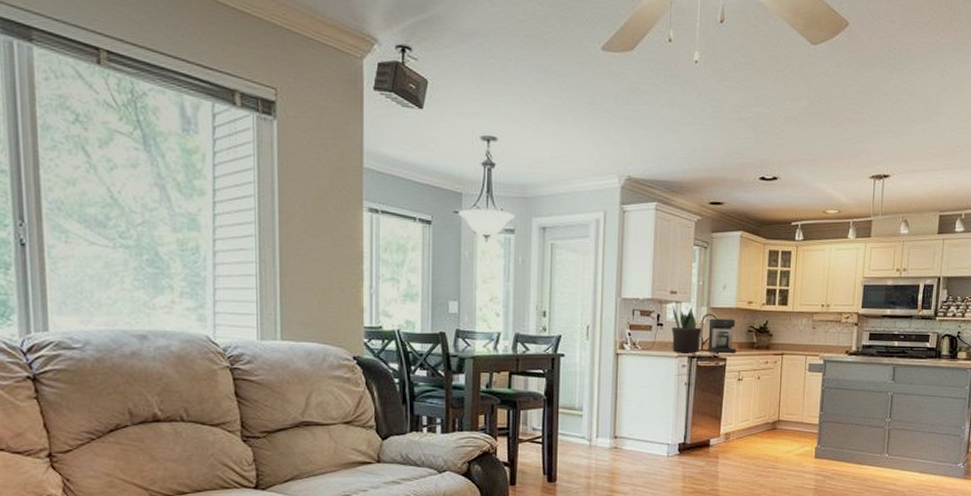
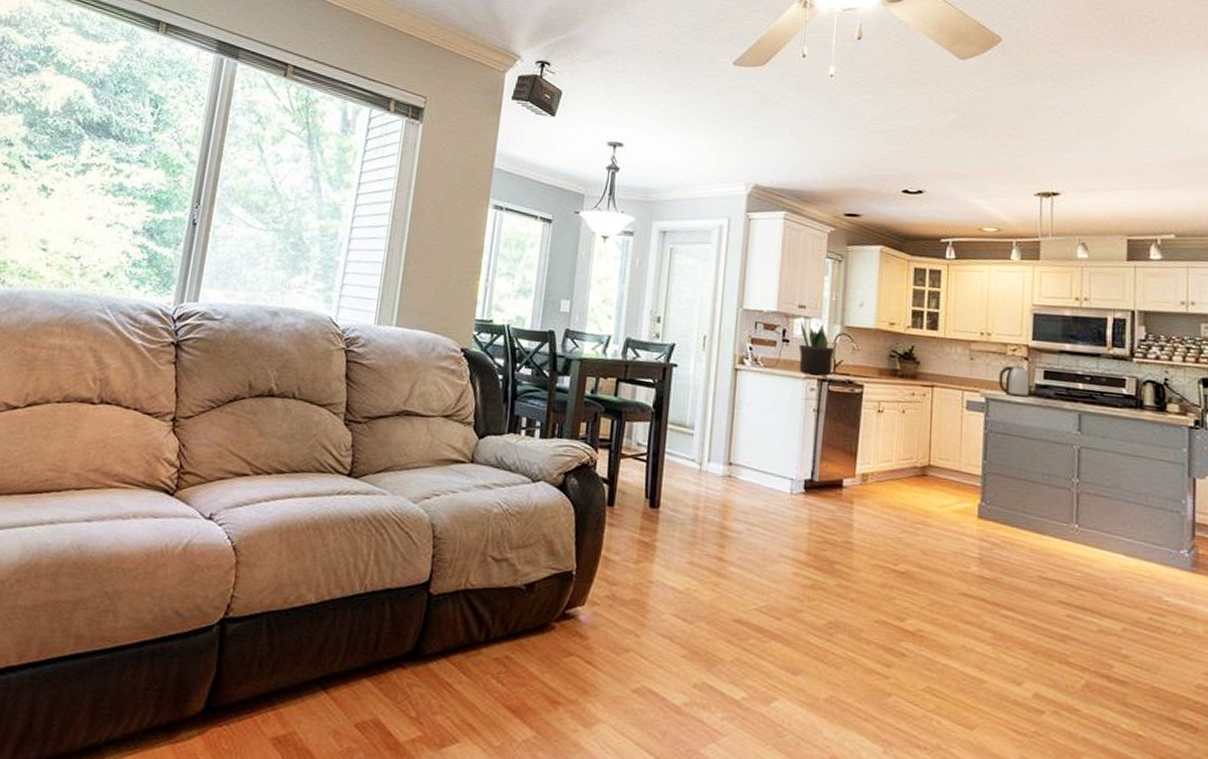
coffee maker: present [707,318,736,354] -> none [841,338,876,381]
kettle: none [834,331,858,358] -> present [999,365,1030,399]

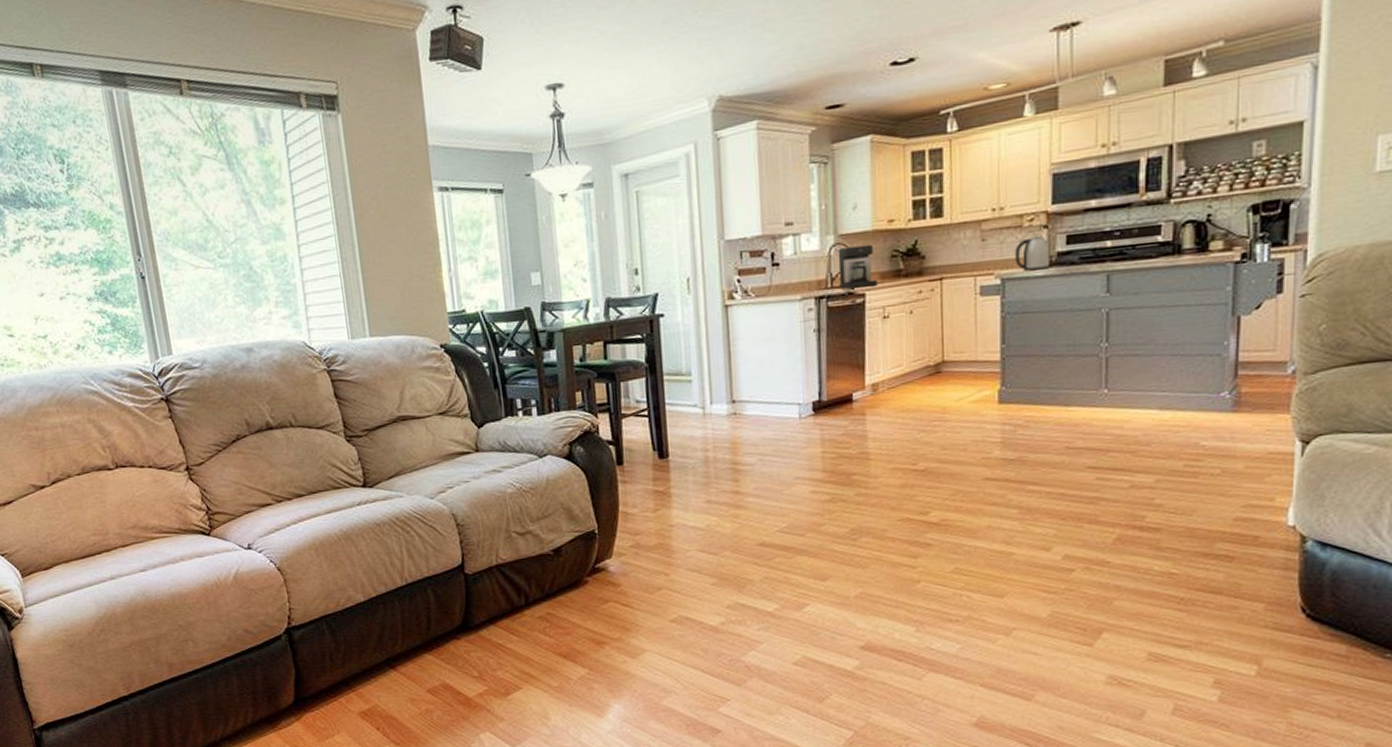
planter: present [799,320,835,377] -> none [789,237,830,296]
coffee maker: none [841,338,876,381] -> present [837,244,878,290]

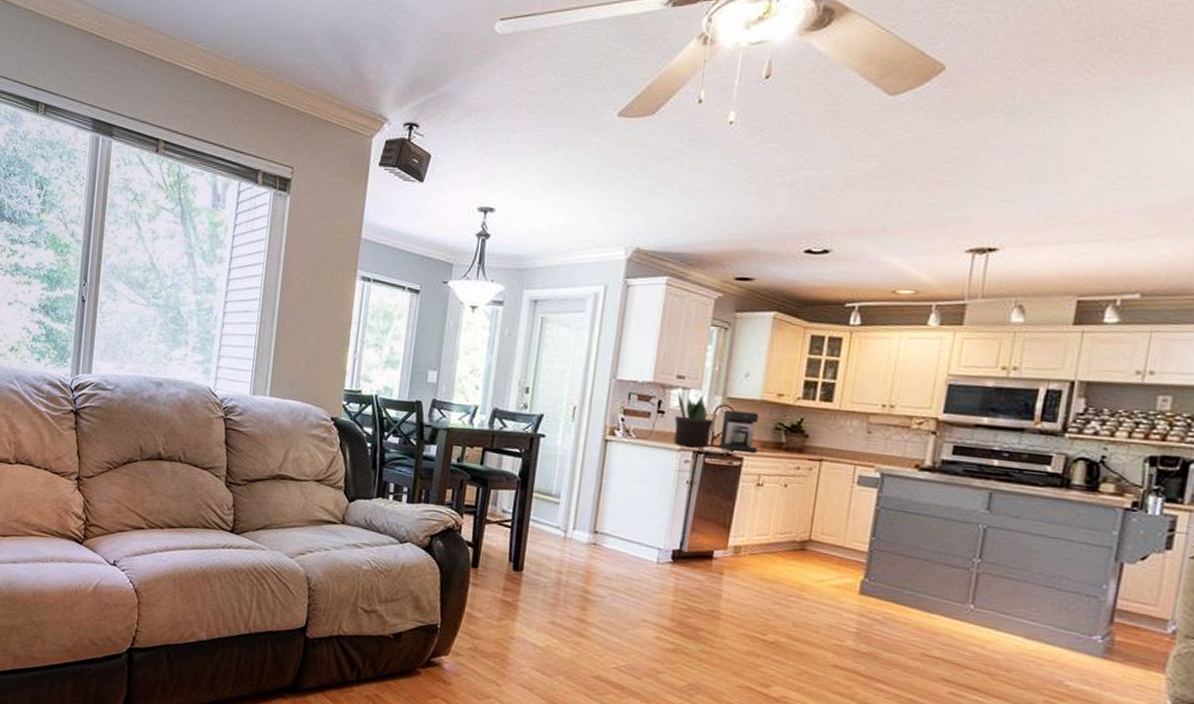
planter: none [789,237,830,296] -> present [673,391,714,449]
kettle: present [1015,236,1051,272] -> none [898,439,935,475]

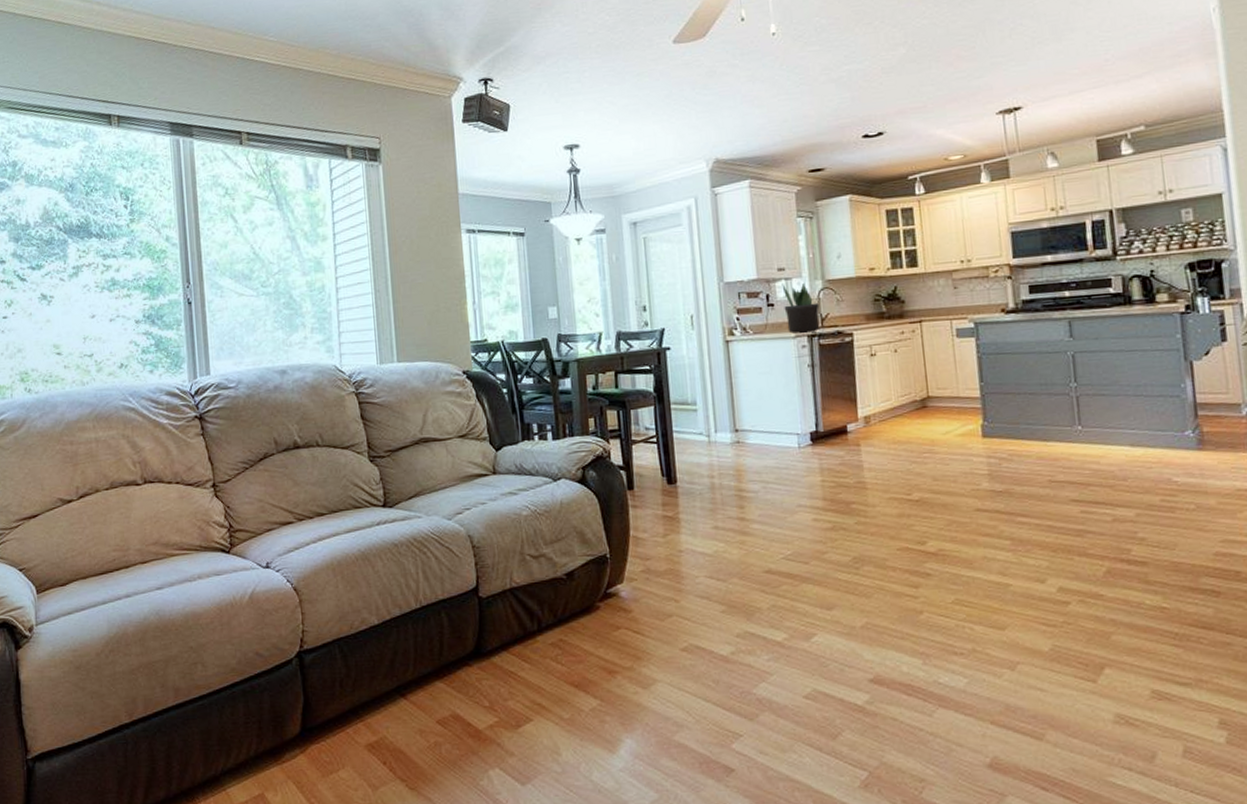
coffee maker: present [719,409,759,454] -> none [826,289,864,330]

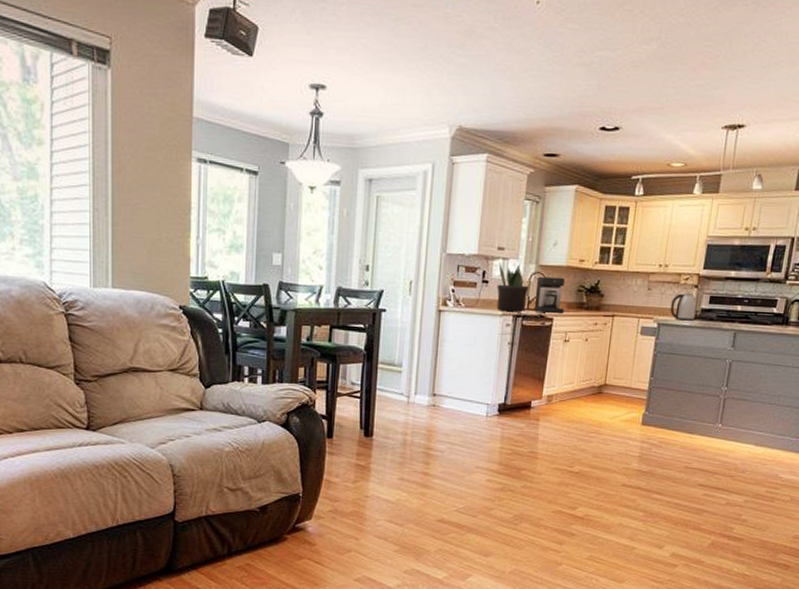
coffee maker: none [826,289,864,330] -> present [533,276,565,315]
kettle: none [984,286,1018,317] -> present [670,293,697,322]

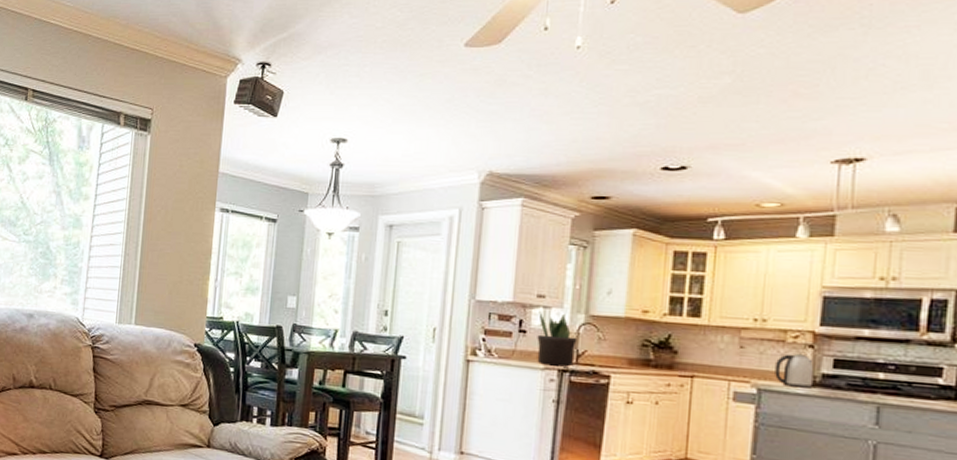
coffee maker: present [533,276,565,315] -> none [584,327,625,372]

